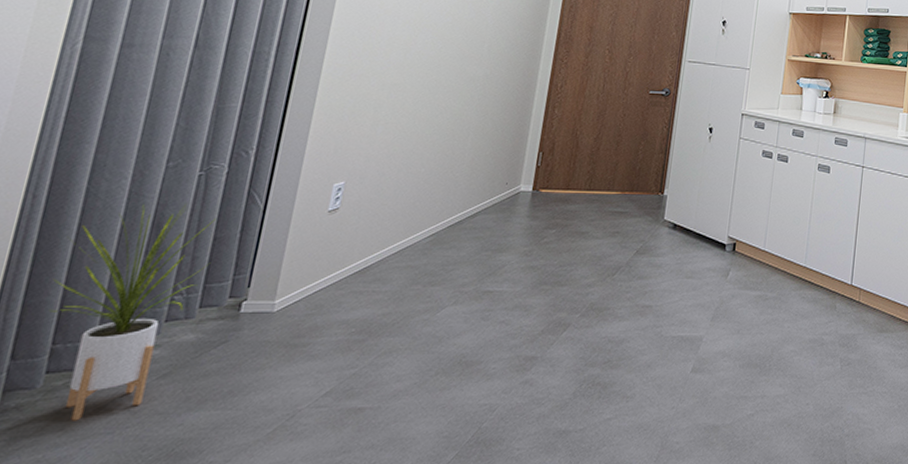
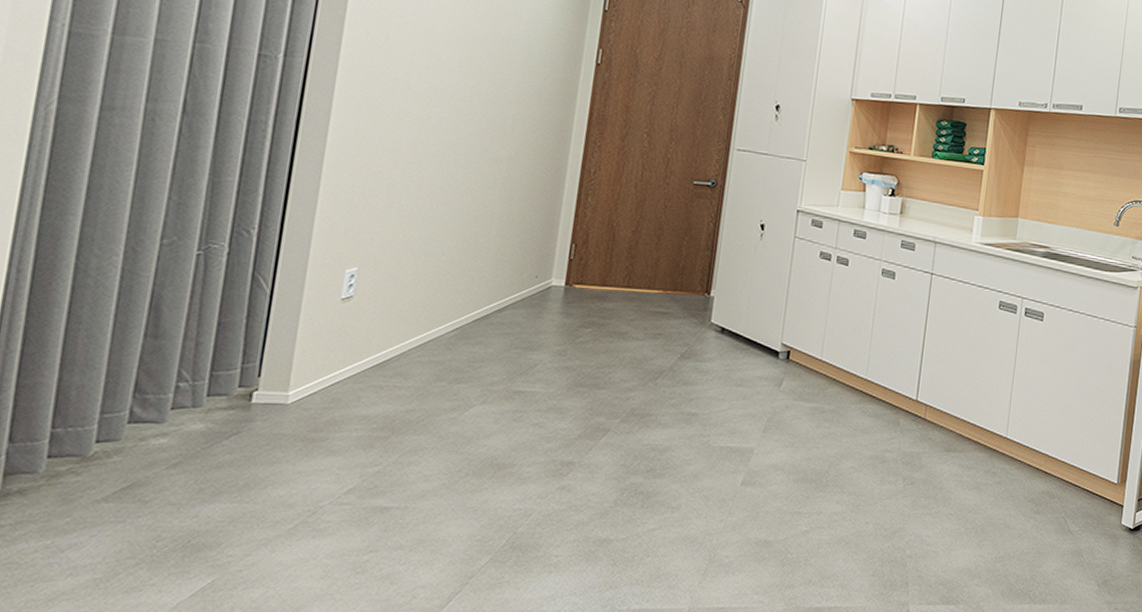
house plant: present [49,204,215,421] -> none [45,284,218,508]

